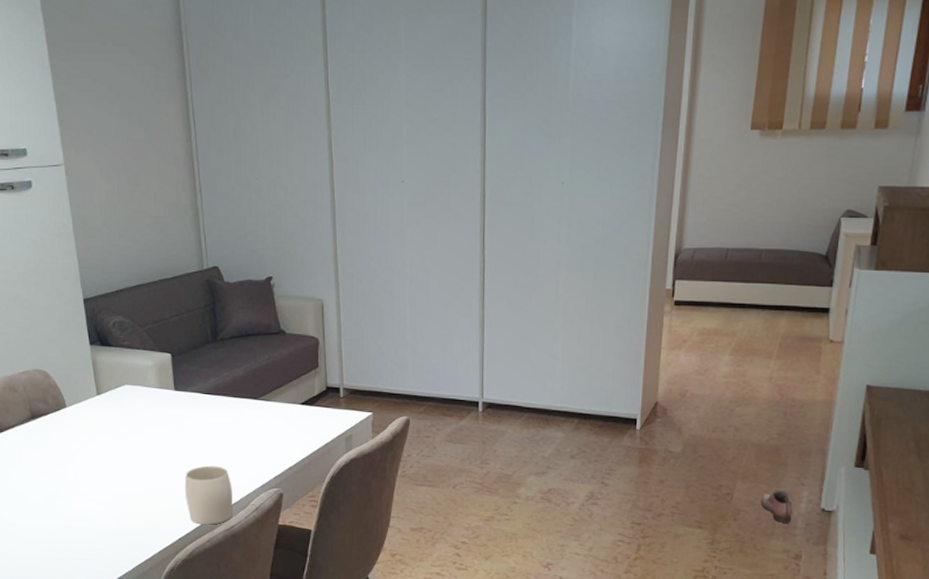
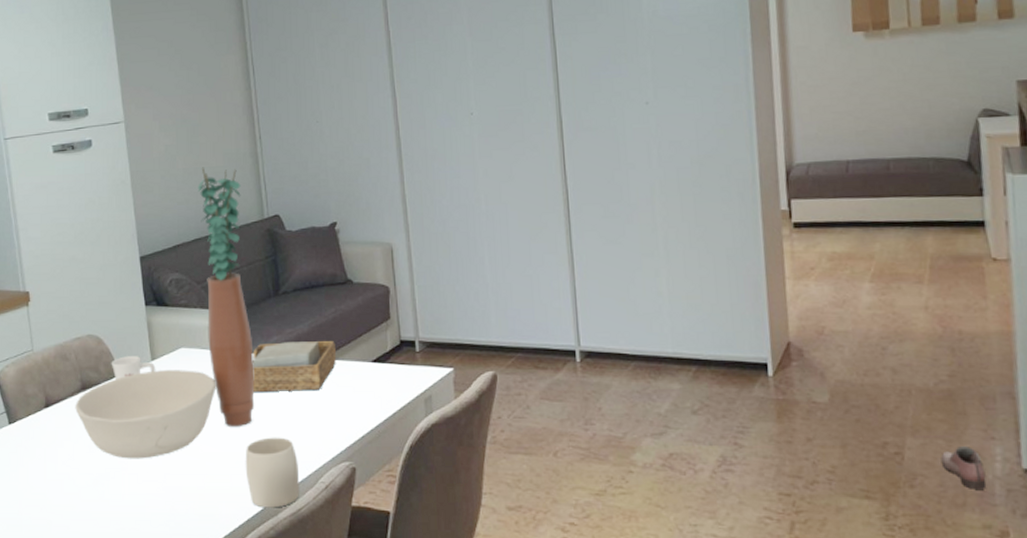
bowl: none [25,404,158,481] -> present [75,370,216,459]
mug: none [58,390,102,411] -> present [111,356,156,380]
vase: none [139,216,194,455] -> present [197,167,255,426]
napkin holder: none [192,384,269,428] -> present [252,341,337,393]

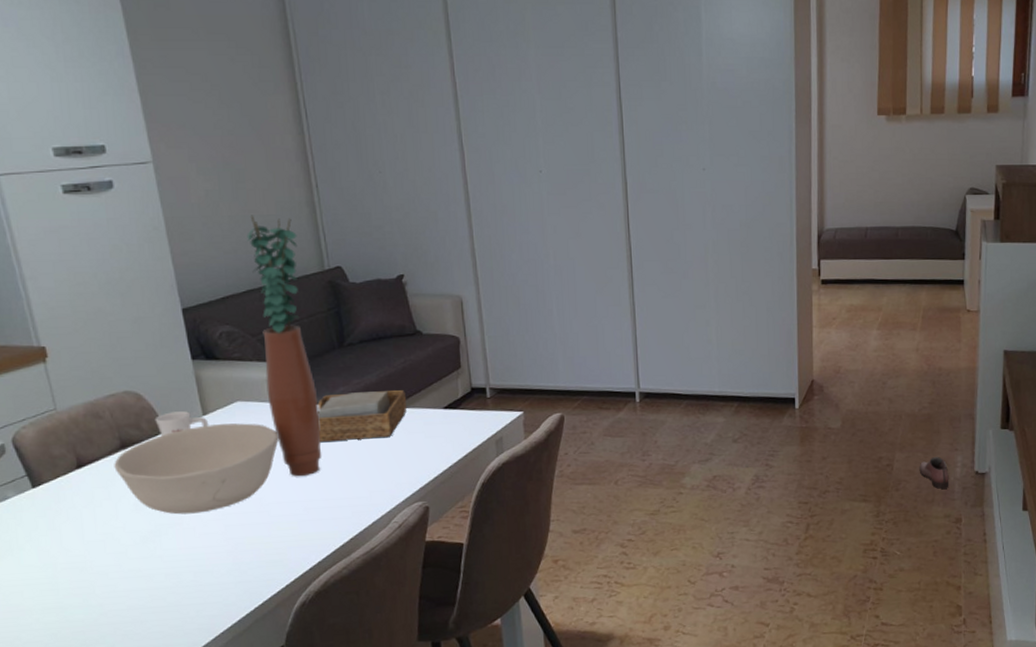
mug: present [245,437,299,508] -> none [313,483,372,550]

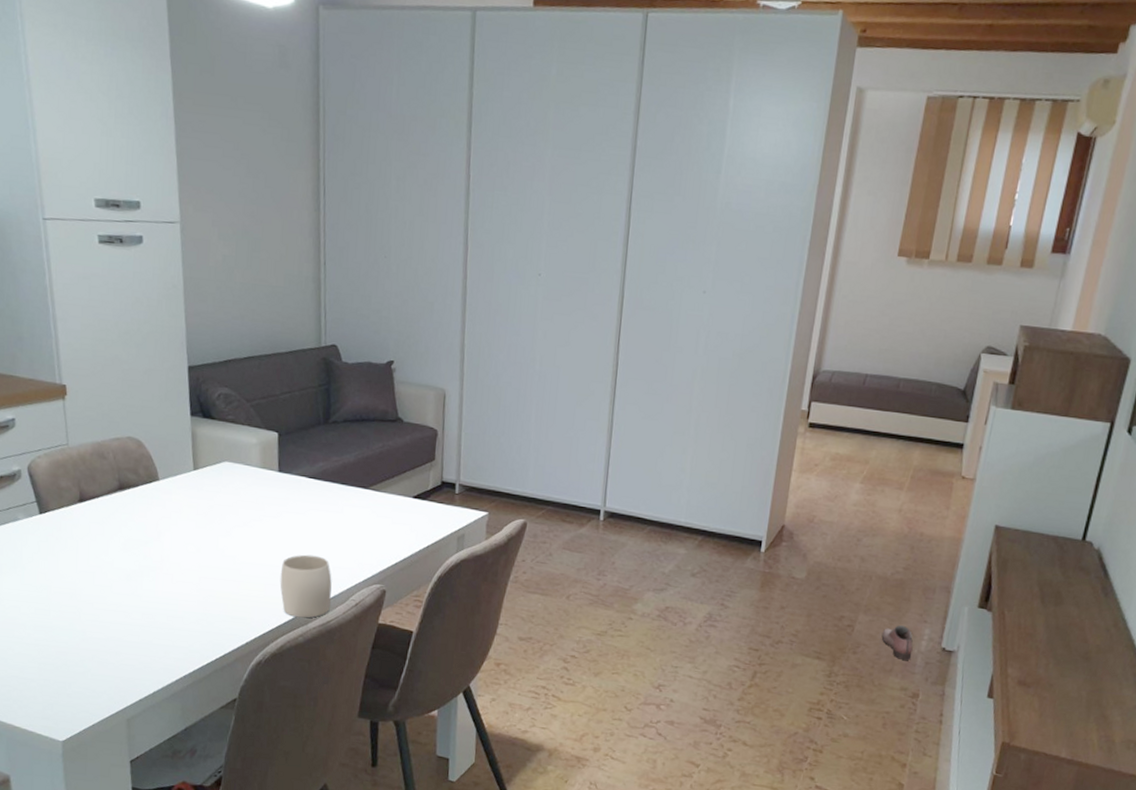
bowl: present [114,423,279,515] -> none [111,479,258,562]
mug: present [154,411,209,437] -> none [151,462,198,484]
vase: present [247,215,322,476] -> none [253,284,300,542]
mug: none [313,483,372,550] -> present [280,554,332,618]
napkin holder: present [317,390,407,443] -> none [294,468,380,518]

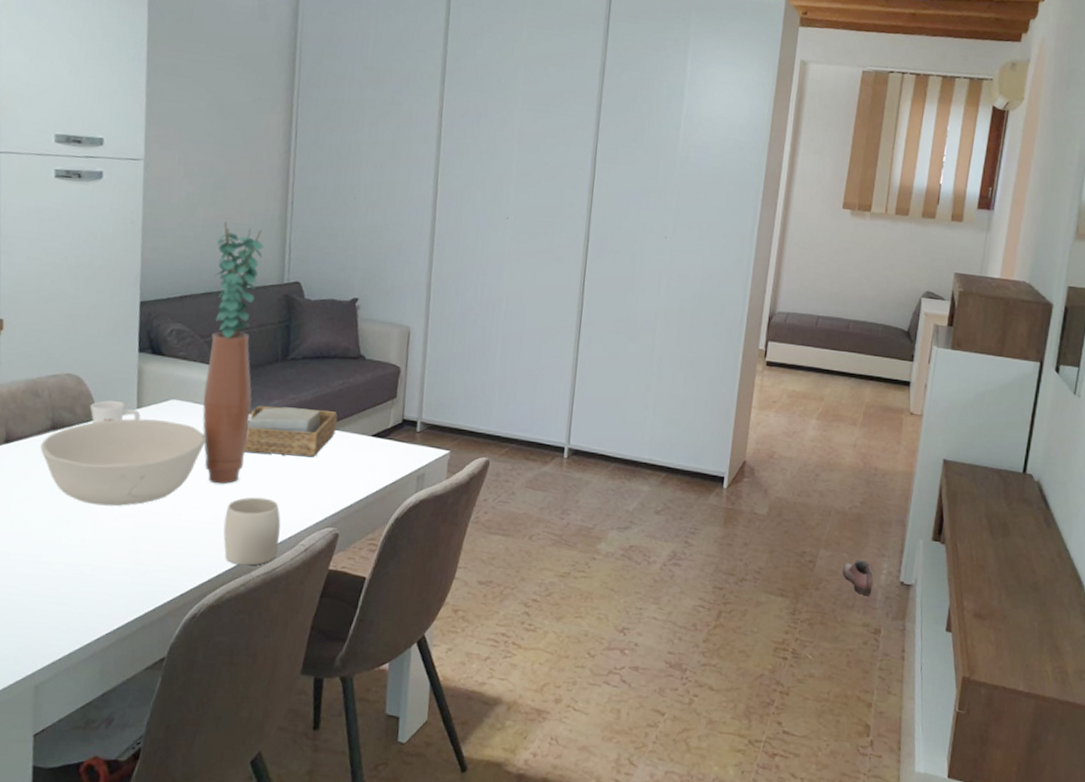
bowl: none [111,479,258,562] -> present [40,418,206,507]
mug: none [151,462,198,484] -> present [89,400,141,424]
vase: none [253,284,300,542] -> present [202,221,264,484]
napkin holder: none [294,468,380,518] -> present [244,406,338,458]

